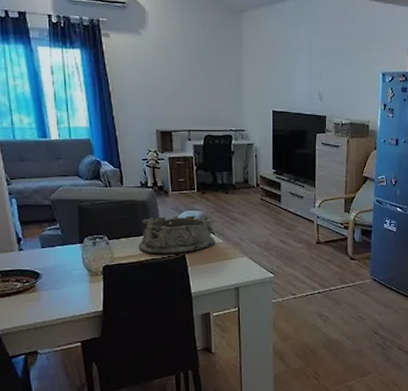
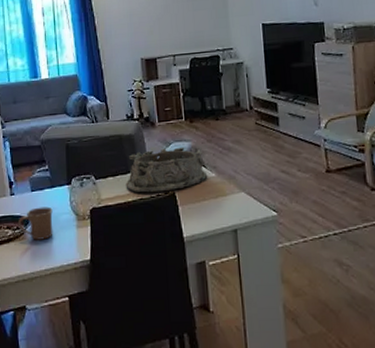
mug: none [27,262,65,293] -> present [17,206,53,240]

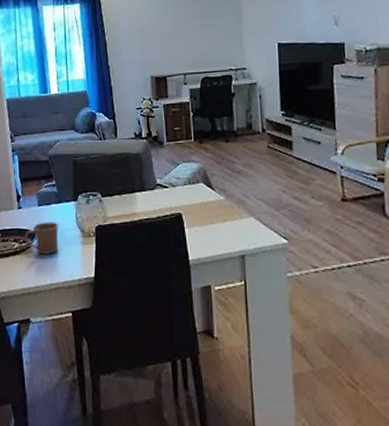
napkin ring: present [125,147,208,193] -> none [132,168,216,213]

